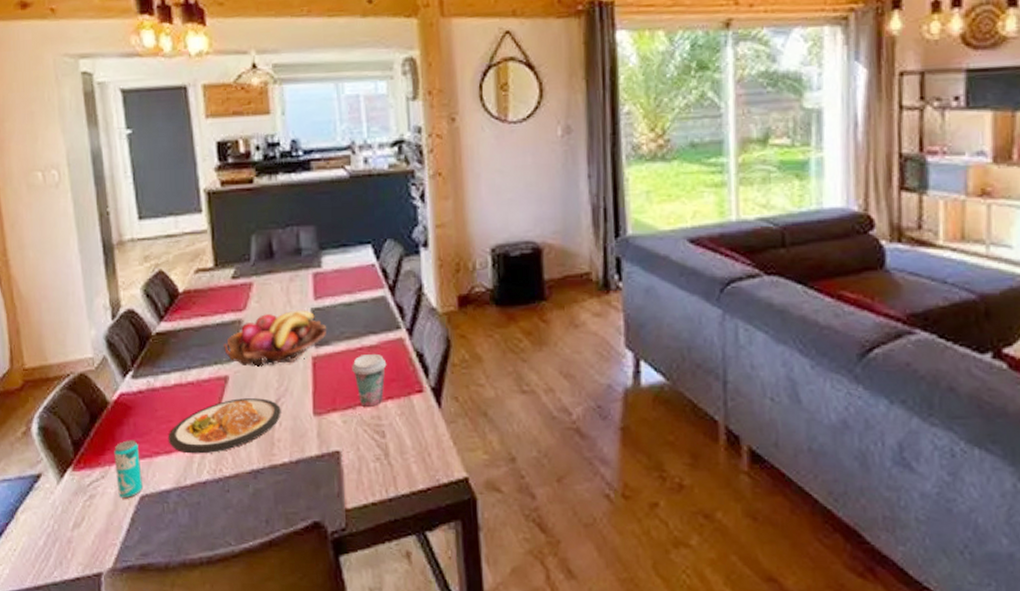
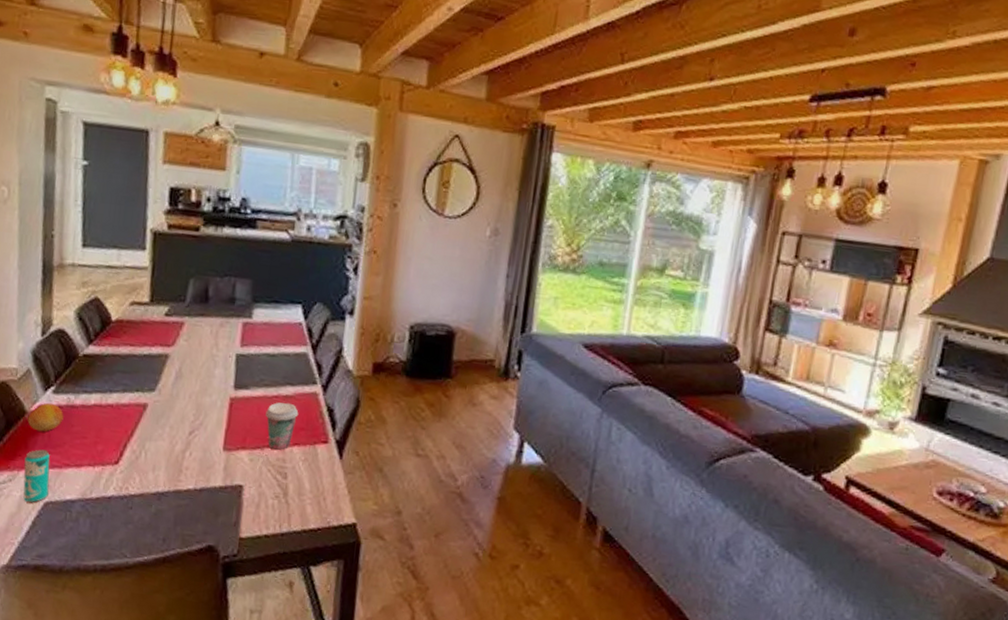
fruit: none [111,389,146,421] -> present [27,402,64,432]
dish: present [168,398,281,454] -> none [79,425,193,472]
fruit basket: present [224,309,326,367] -> none [147,353,248,401]

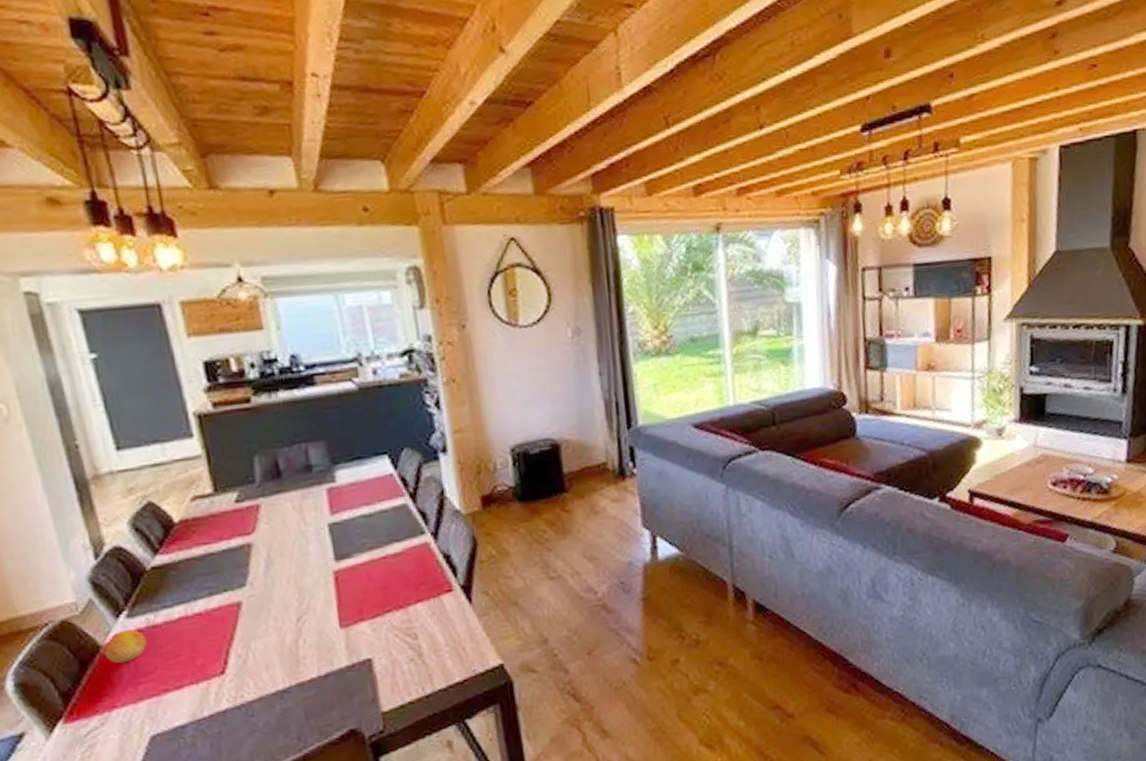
beverage can: present [23,449,50,503] -> none [113,681,153,742]
coffee cup: present [265,402,299,450] -> none [377,560,414,613]

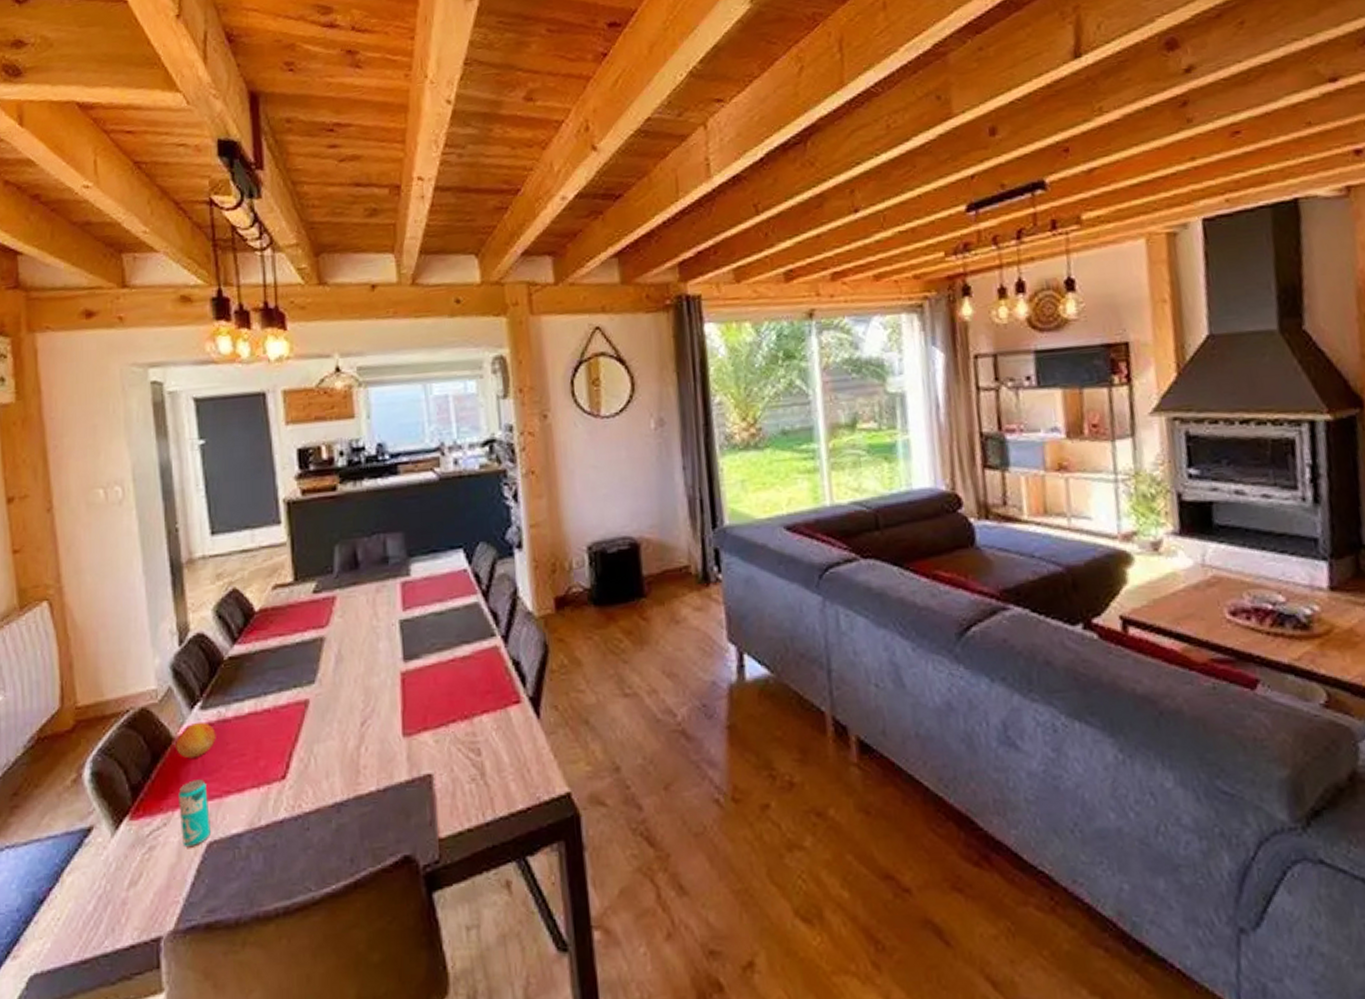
beverage can: none [113,681,153,742] -> present [178,779,211,847]

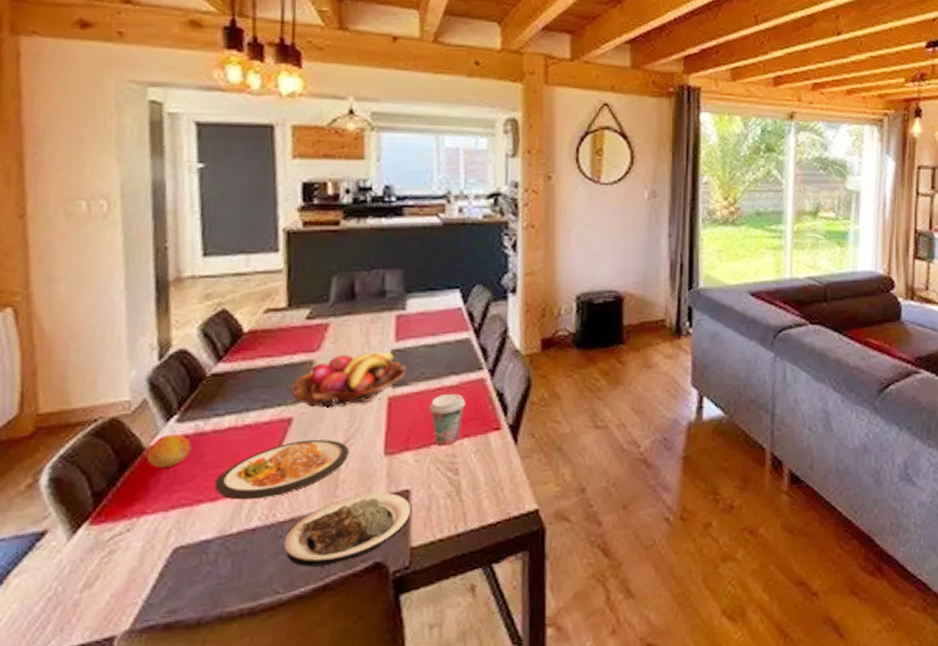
beverage can: present [178,779,211,847] -> none [145,488,179,552]
dish: none [240,722,367,790] -> present [214,440,349,500]
fruit basket: none [304,622,416,688] -> present [290,351,406,408]
plate: none [312,778,435,862] -> present [284,492,410,567]
coffee cup: none [444,664,481,723] -> present [429,393,466,445]

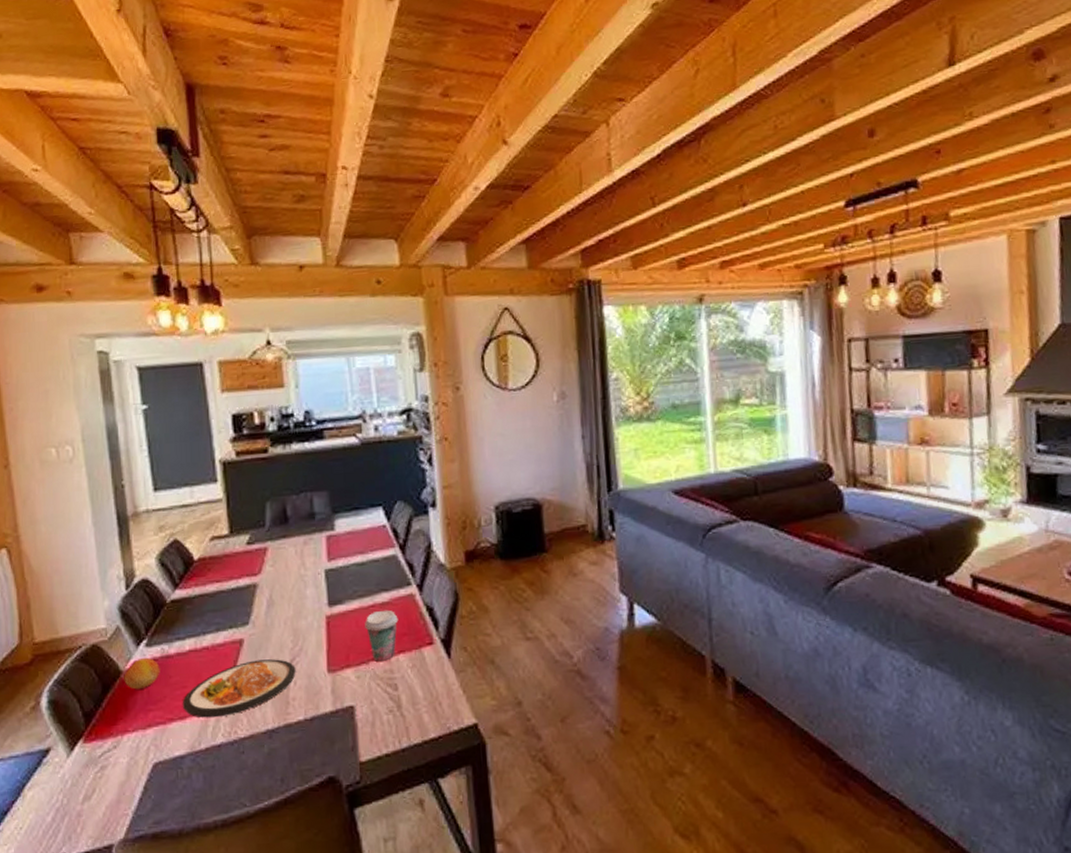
plate: present [284,492,410,567] -> none [247,709,356,782]
fruit basket: present [290,351,406,408] -> none [239,571,340,629]

